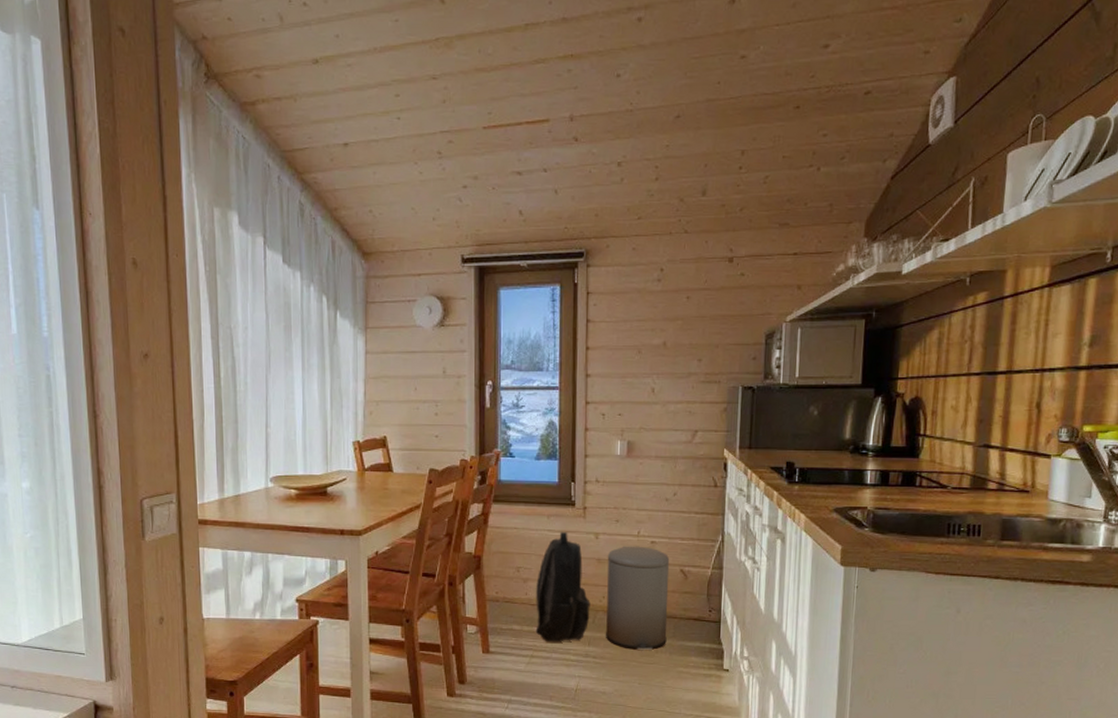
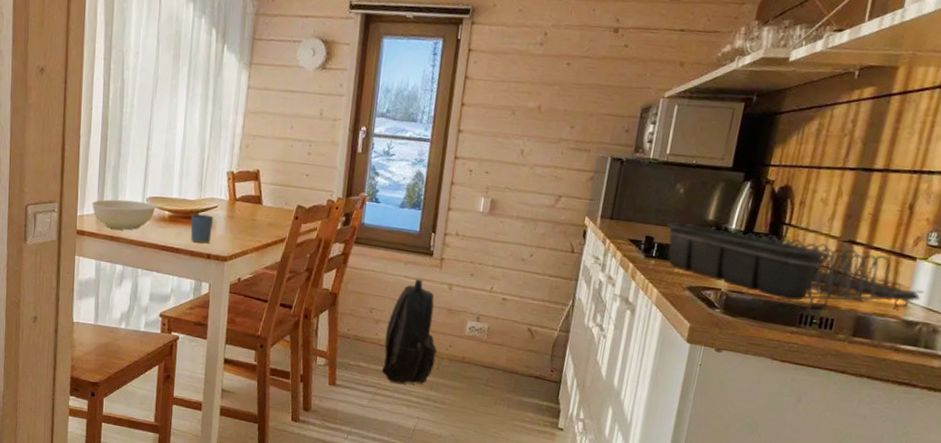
bowl: none [212,483,281,514] -> present [92,199,156,231]
mug: none [319,489,343,519] -> present [190,214,213,244]
pedal bin: present [606,546,670,651] -> none [448,299,519,402]
dish rack: none [806,444,1063,516] -> present [667,222,924,308]

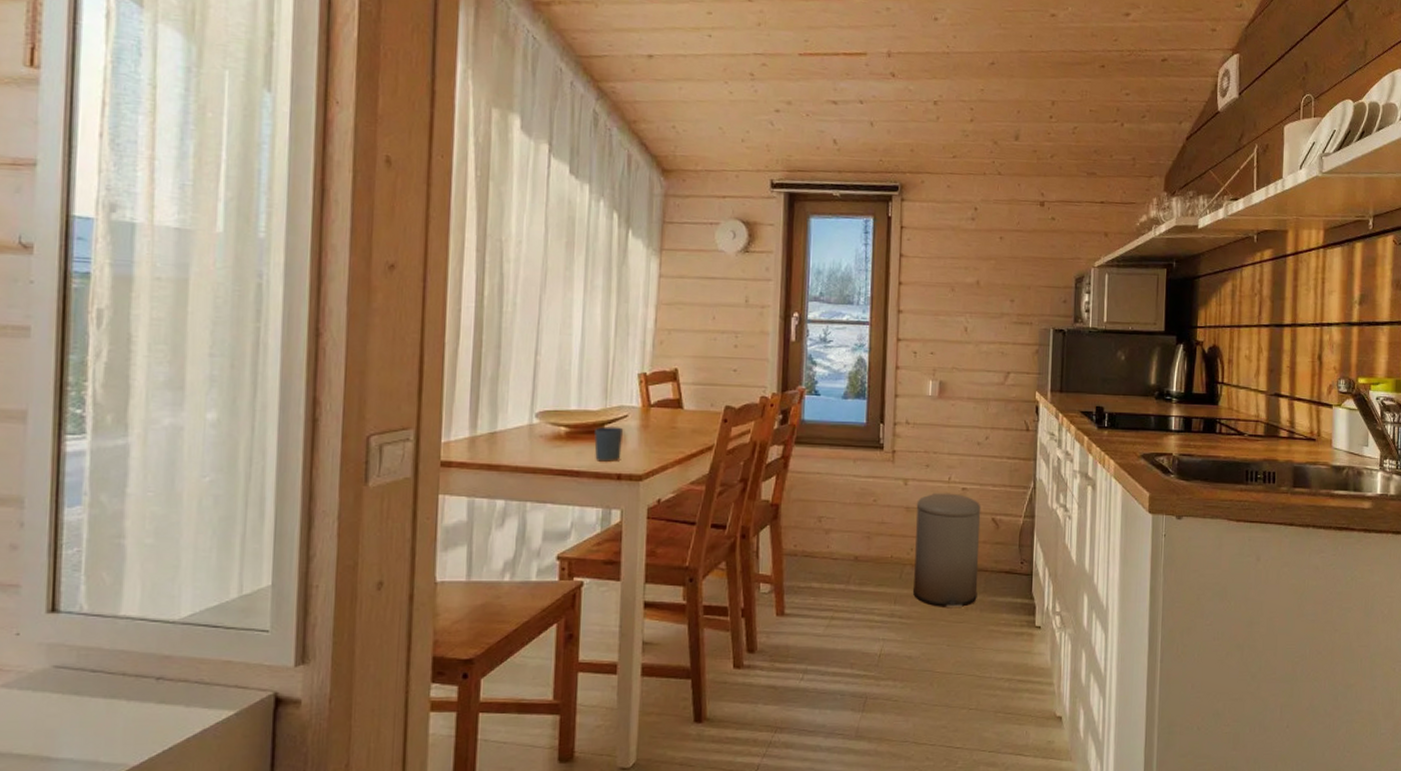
bowl: present [92,199,156,231] -> none [462,418,549,455]
backpack: present [381,278,437,384] -> none [837,476,898,601]
pedal bin: none [448,299,519,402] -> present [913,493,981,609]
dish rack: present [667,222,924,308] -> none [1114,389,1344,463]

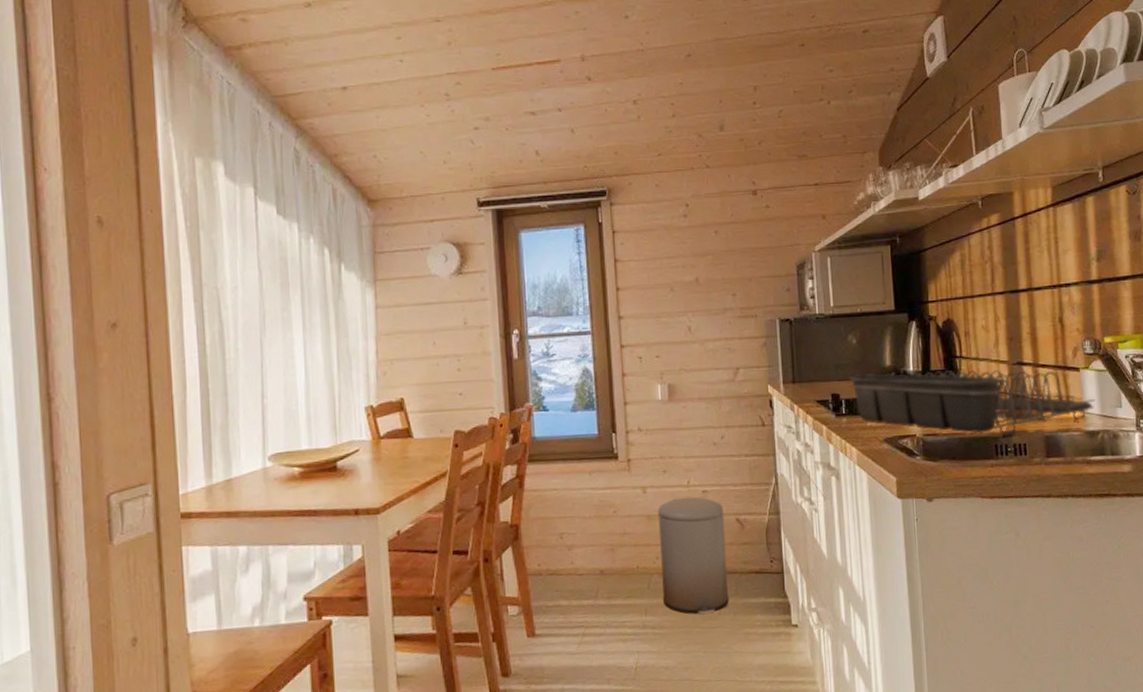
mug: present [594,426,623,462] -> none [328,462,357,499]
dish rack: none [1114,389,1344,463] -> present [849,369,1095,436]

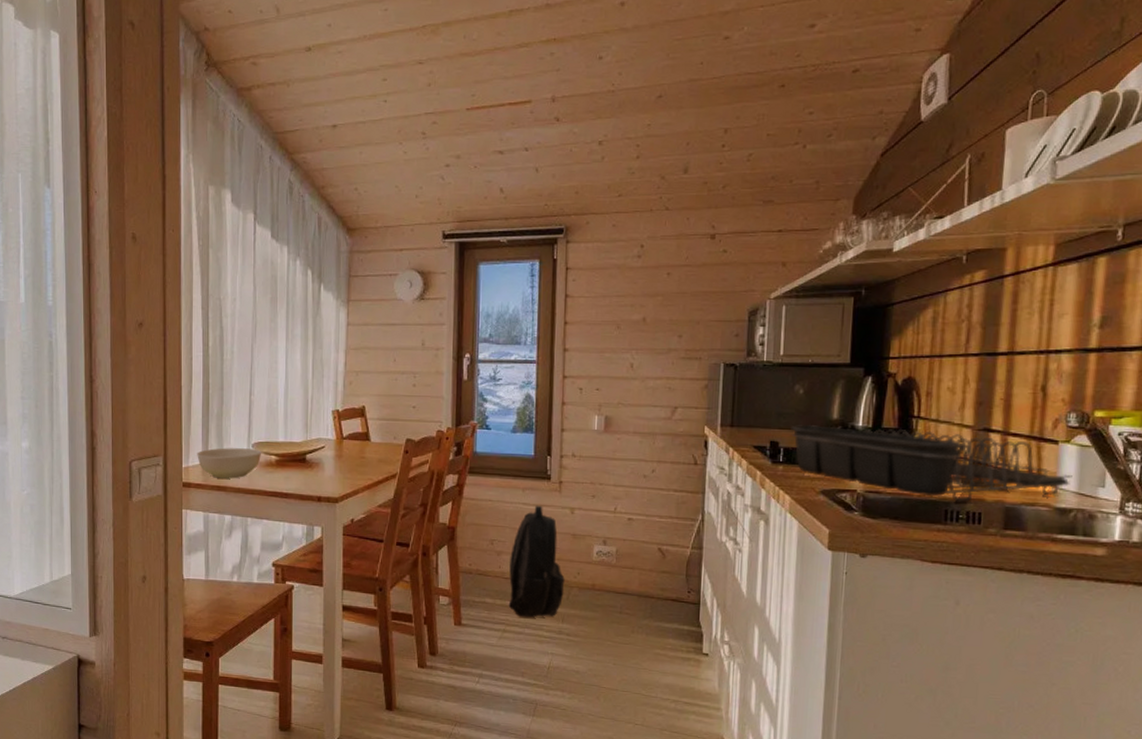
bowl: none [198,461,282,503] -> present [197,448,262,479]
backpack: none [582,488,645,616] -> present [508,505,565,618]
pedal bin: present [657,497,729,615] -> none [580,522,648,631]

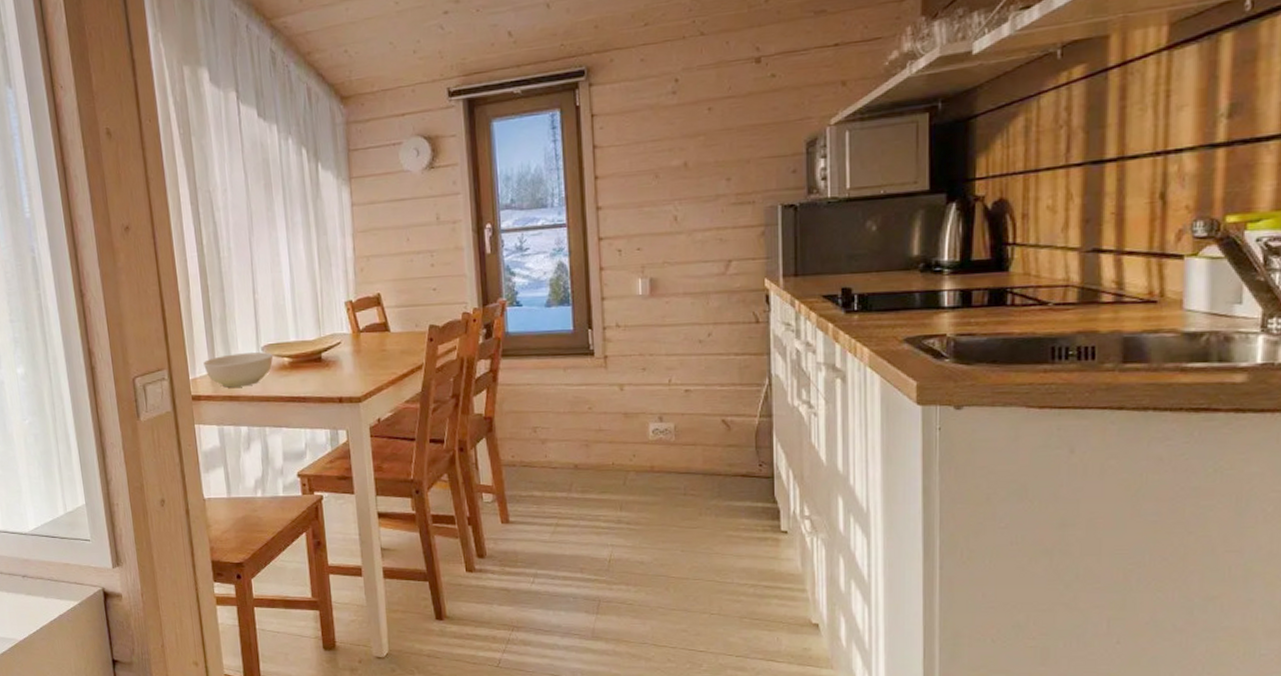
backpack: present [508,505,565,618] -> none [556,384,620,509]
dish rack: present [791,424,1073,502] -> none [865,258,1202,337]

